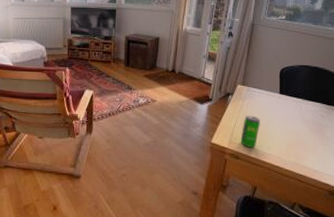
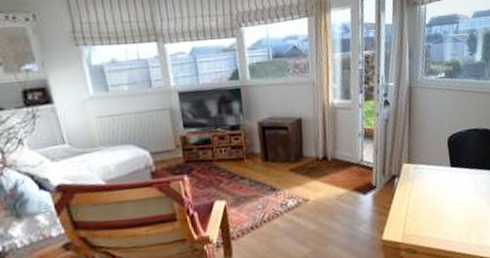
beverage can: present [240,115,260,147] -> none [415,198,435,237]

